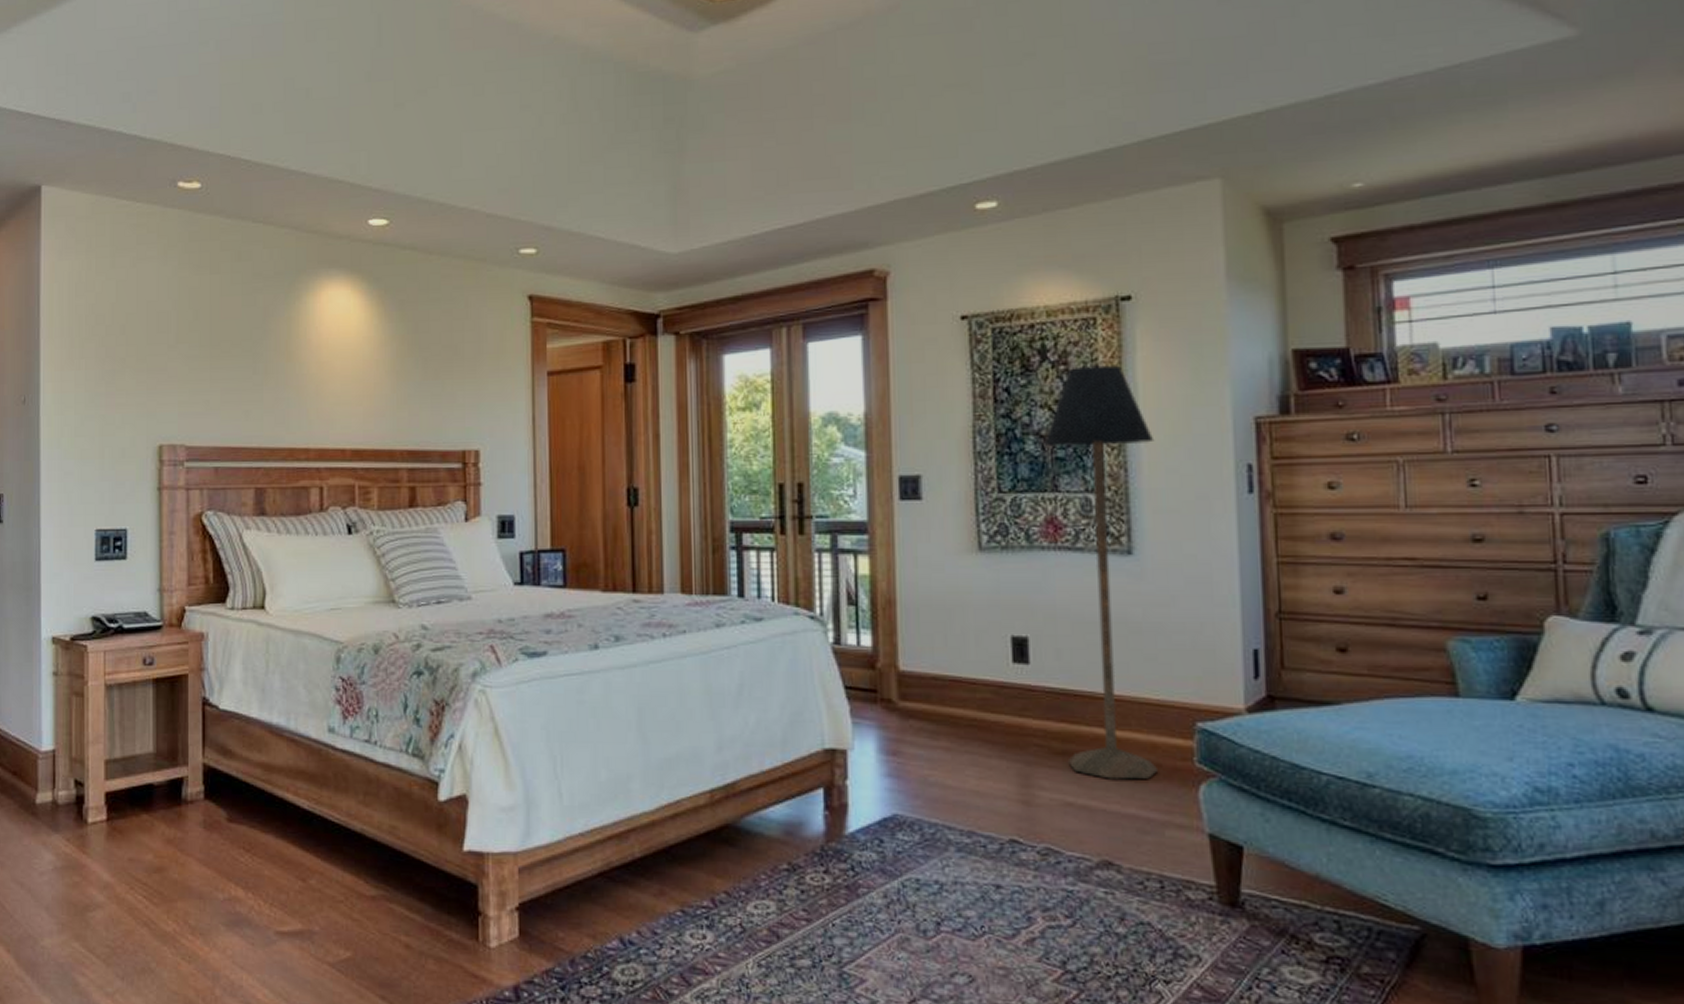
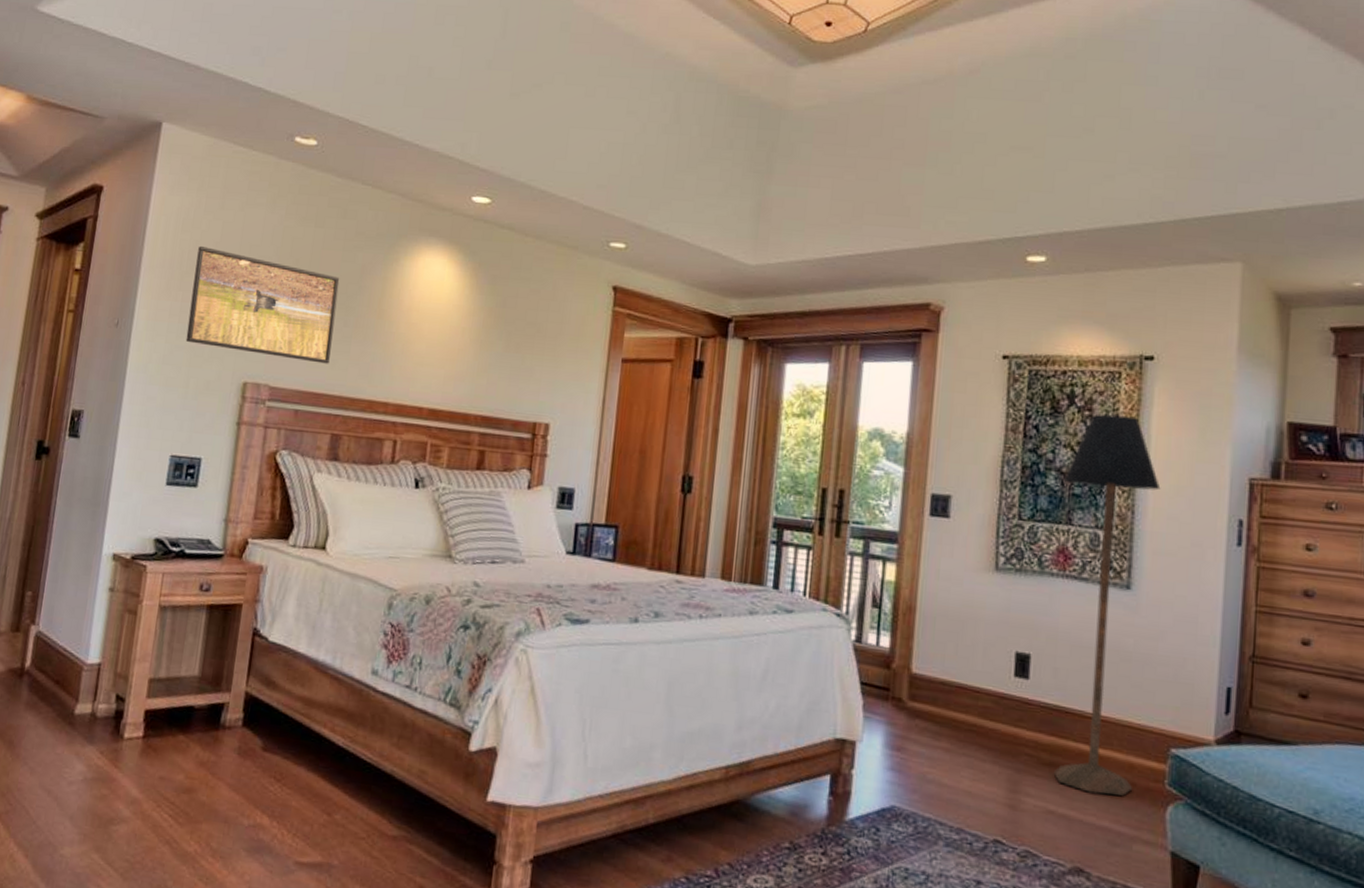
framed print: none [94,309,243,416] -> present [185,245,340,364]

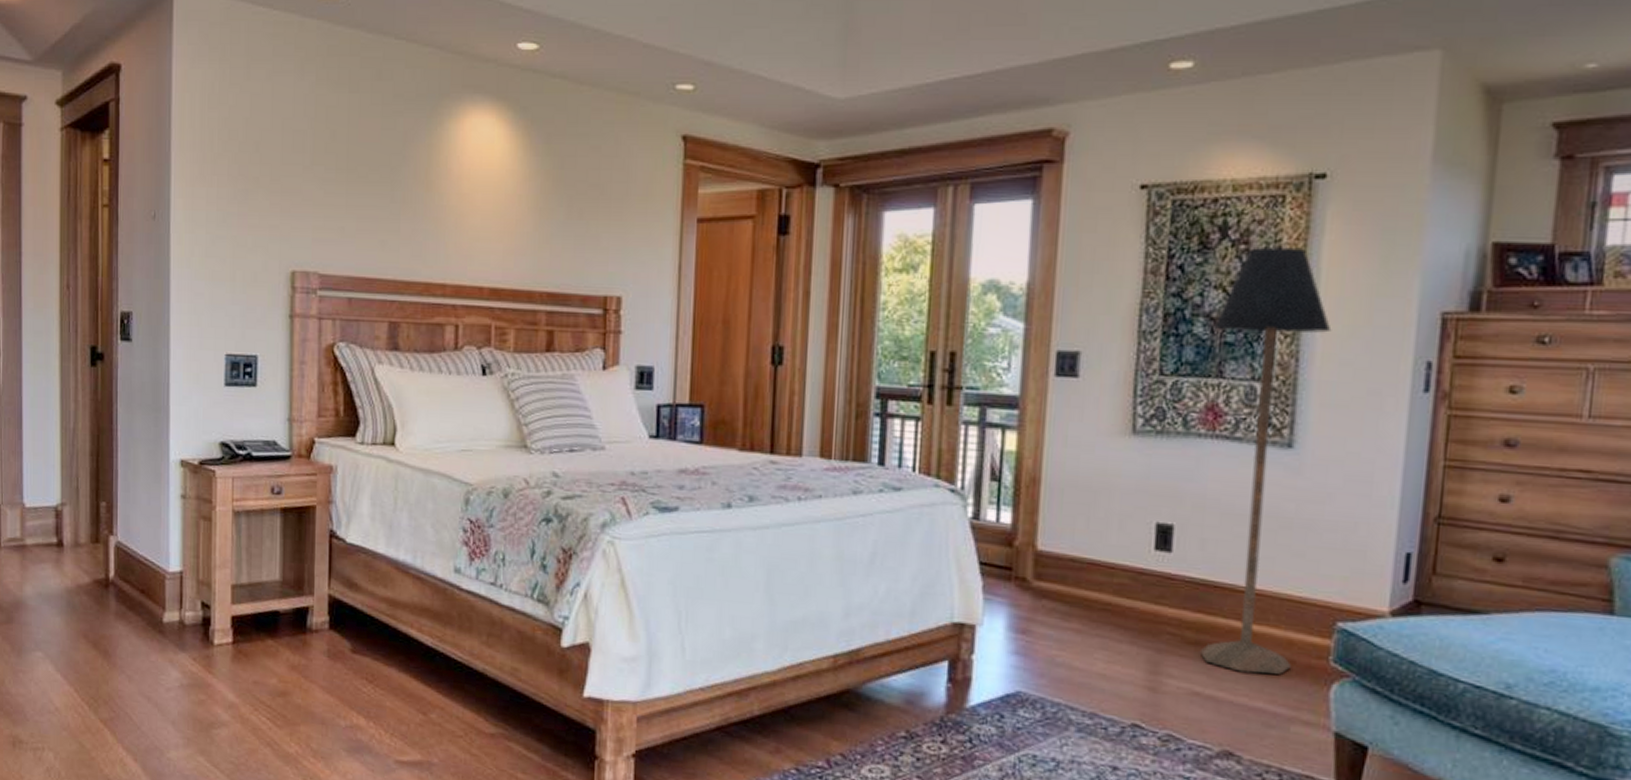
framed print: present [185,245,340,364] -> none [226,123,382,246]

